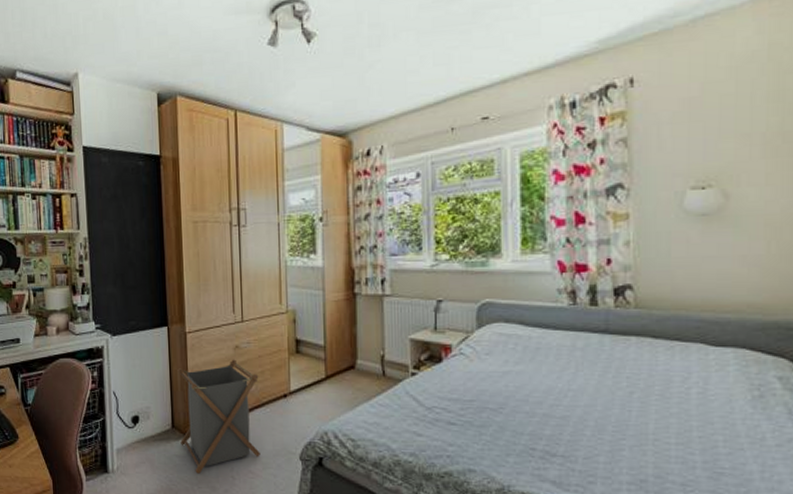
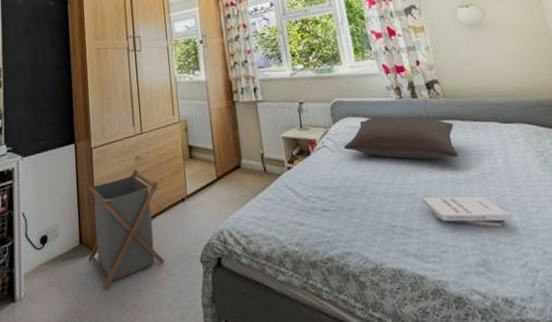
pillow: none [486,324,641,382] -> present [343,116,458,160]
books: none [575,421,691,465] -> present [421,196,512,228]

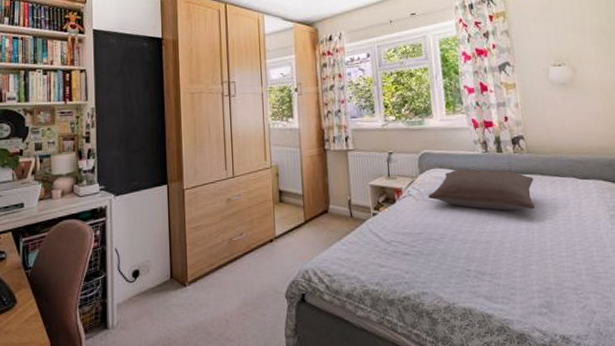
laundry basket: present [84,169,164,290] -> none [176,211,251,321]
books: present [421,196,512,228] -> none [496,244,578,274]

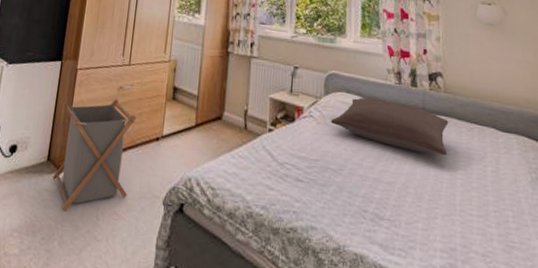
laundry basket: none [176,211,251,321] -> present [53,99,137,211]

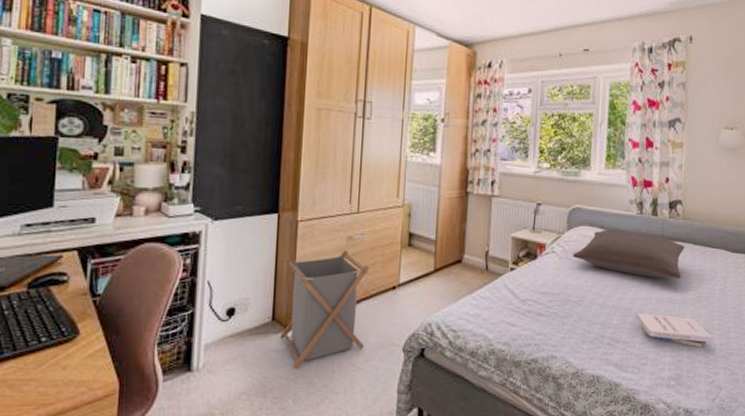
books: none [399,188,489,236] -> present [635,312,713,348]

